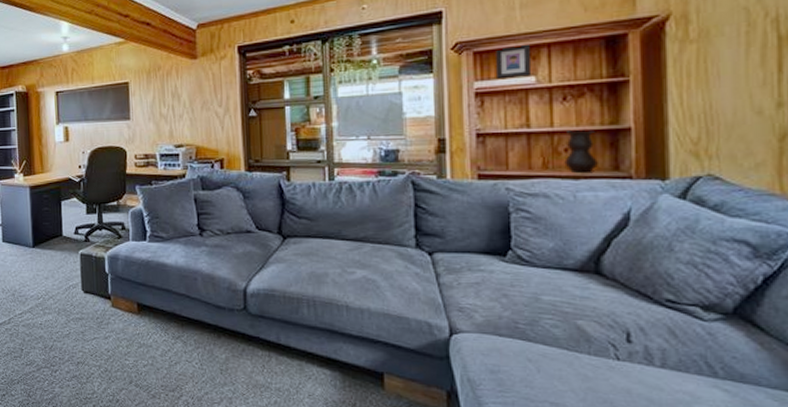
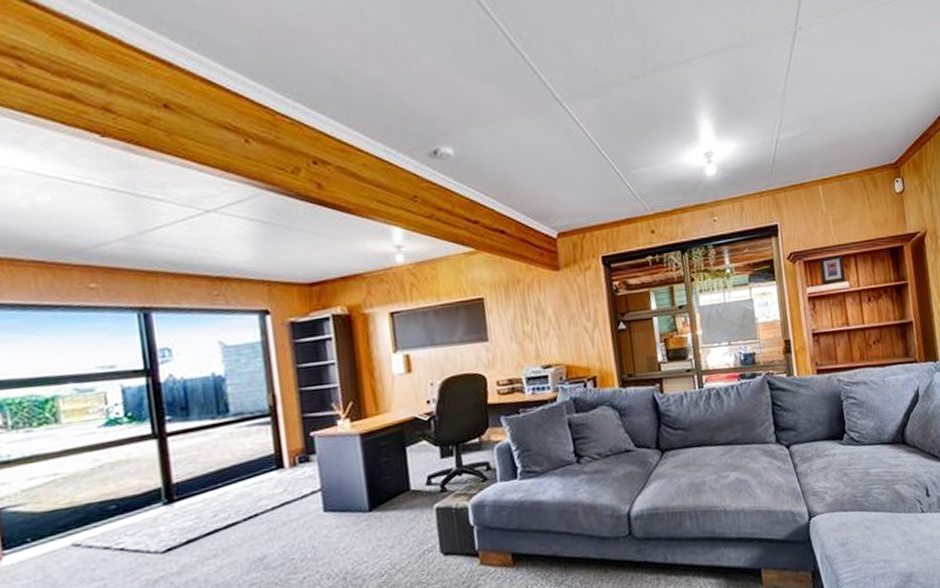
vase: present [564,130,598,173] -> none [873,325,895,361]

